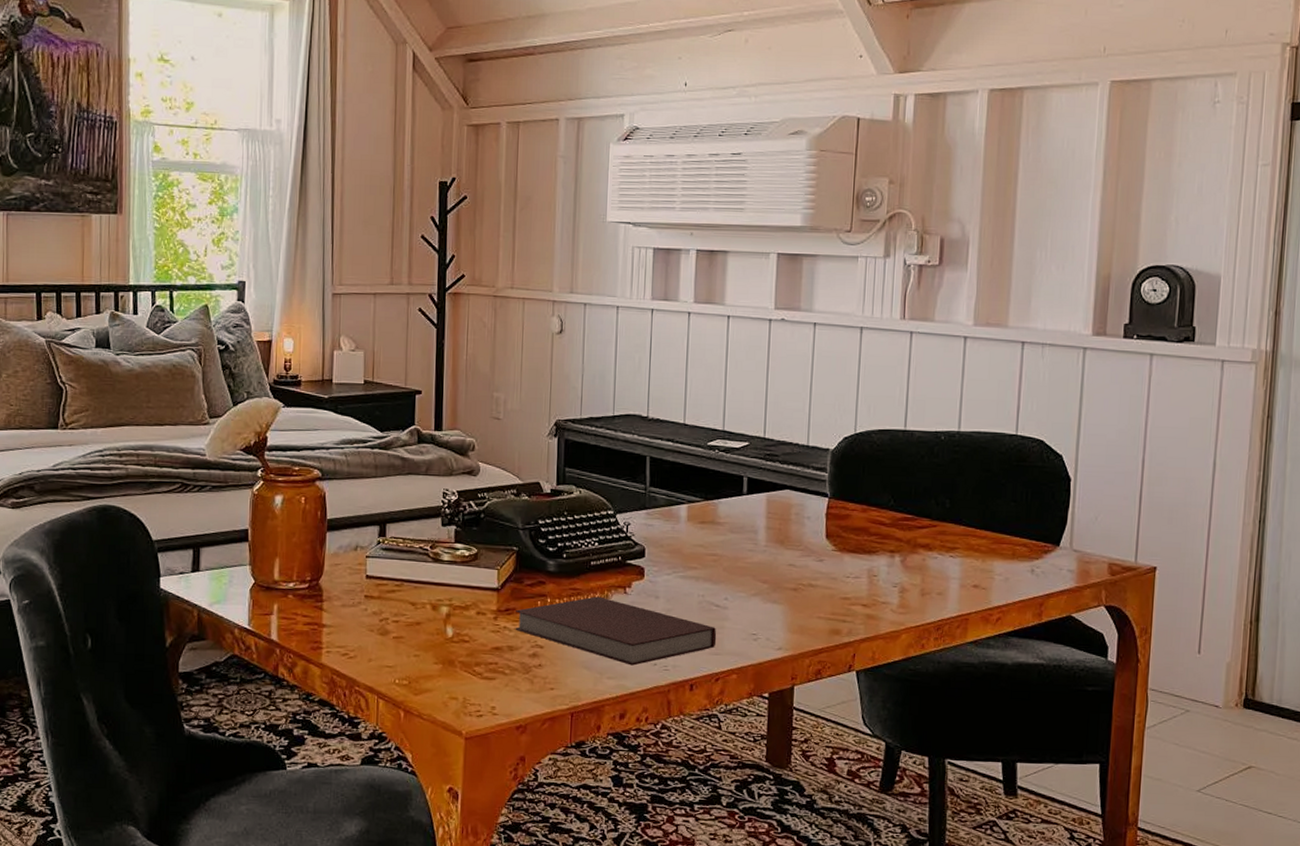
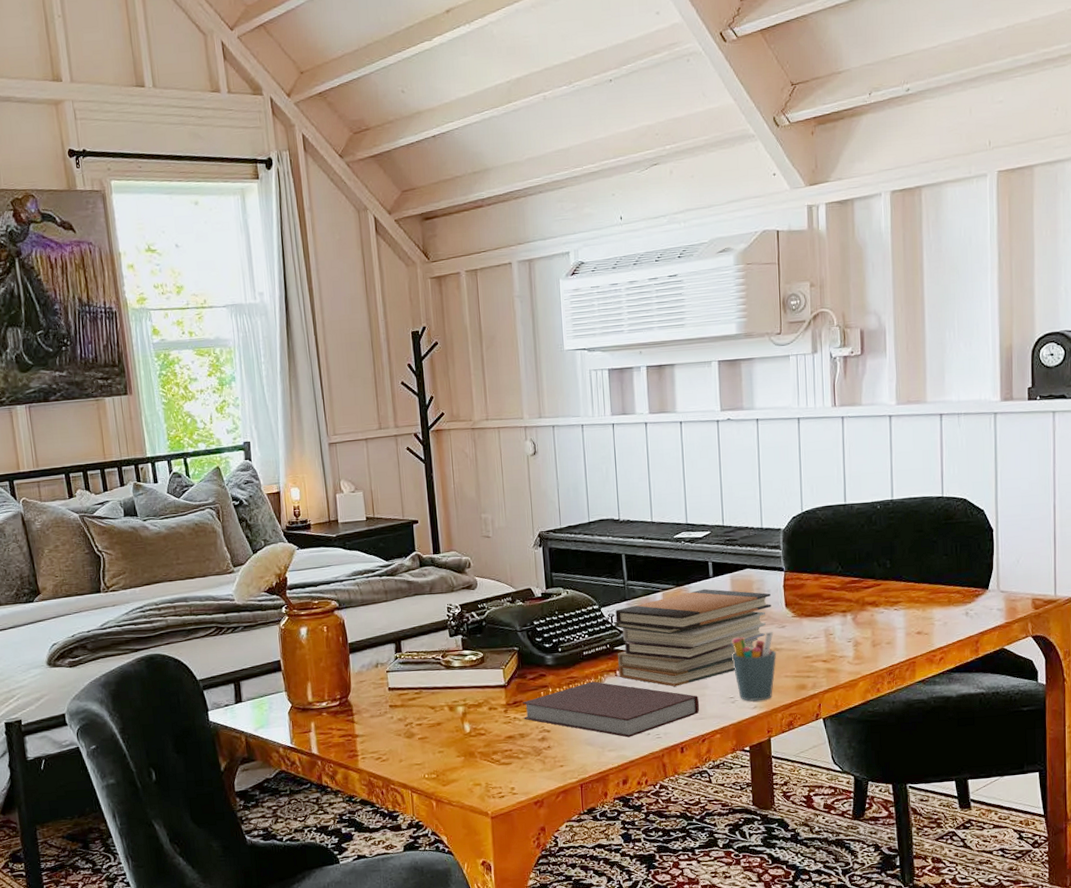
book stack: none [629,506,811,614] -> present [614,588,771,687]
pen holder: none [758,564,811,641] -> present [731,631,777,701]

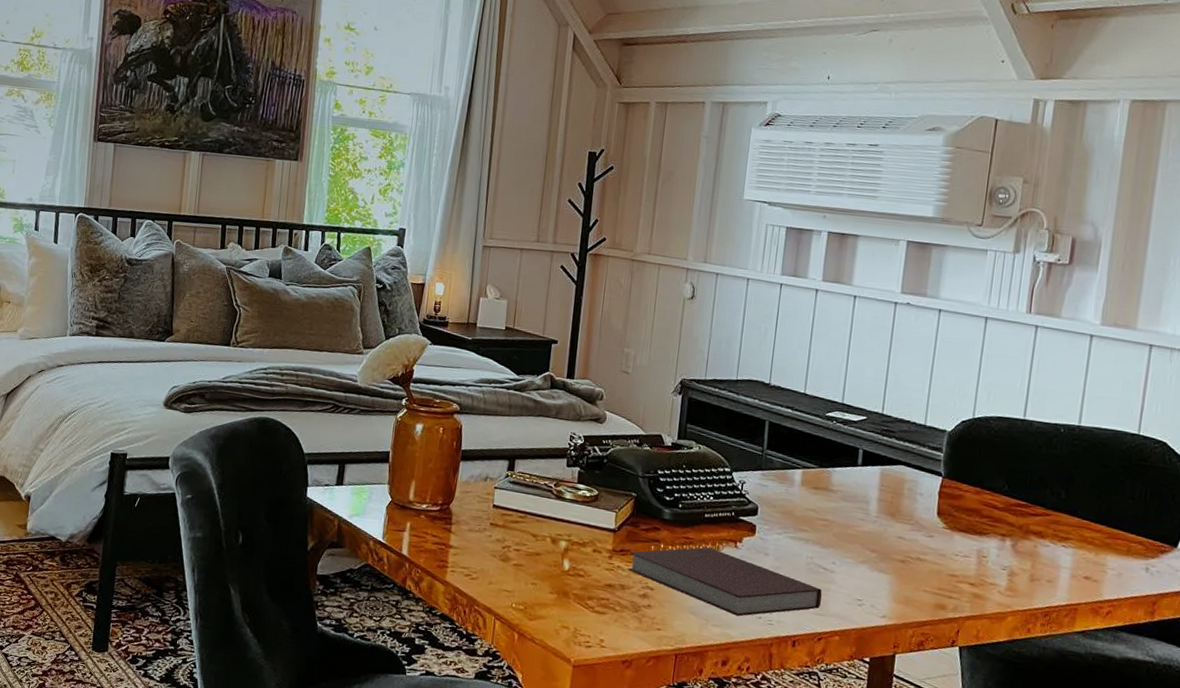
book stack: present [614,588,771,687] -> none [739,476,923,574]
pen holder: present [731,631,777,701] -> none [866,536,919,612]

